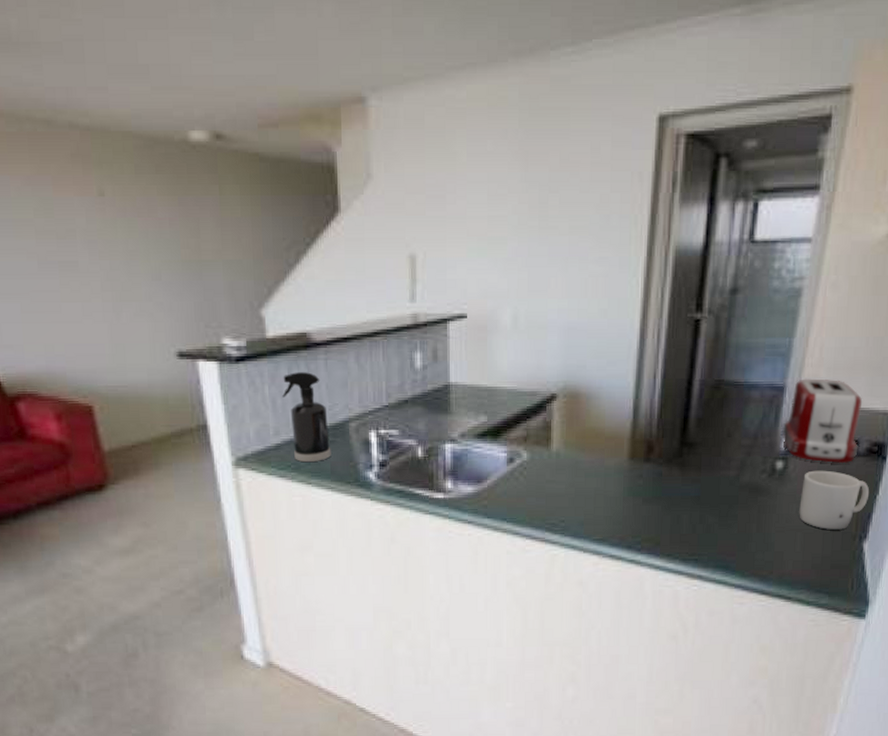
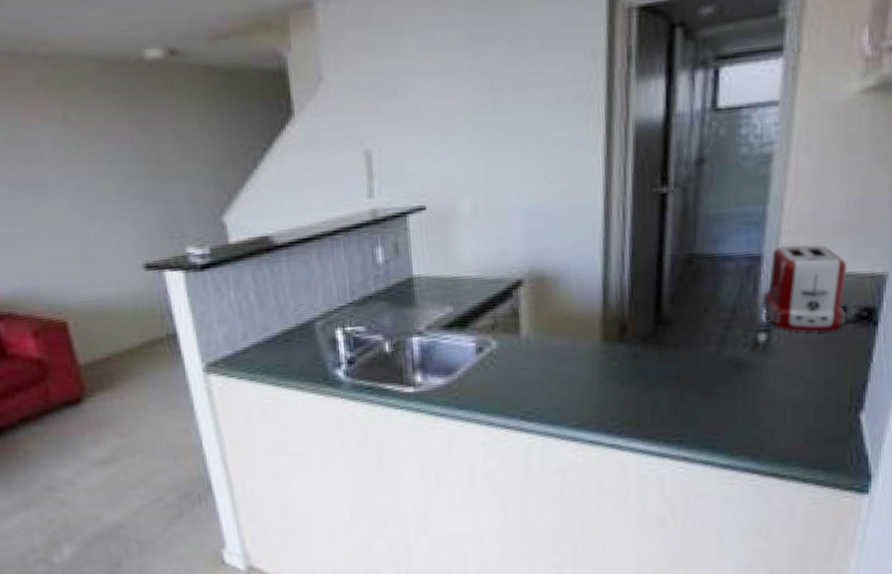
spray bottle: present [282,372,331,463] -> none [247,275,299,364]
mug: present [799,470,870,531] -> none [787,340,863,403]

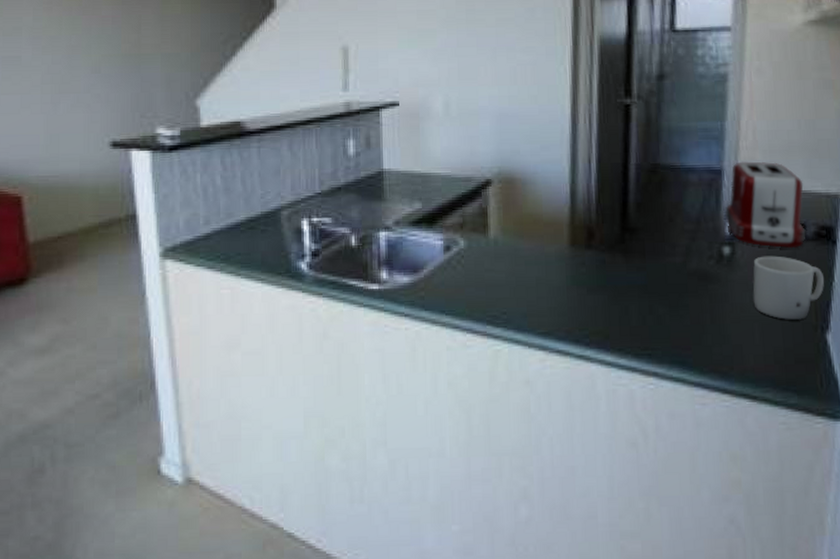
mug: none [787,340,863,403] -> present [752,256,825,321]

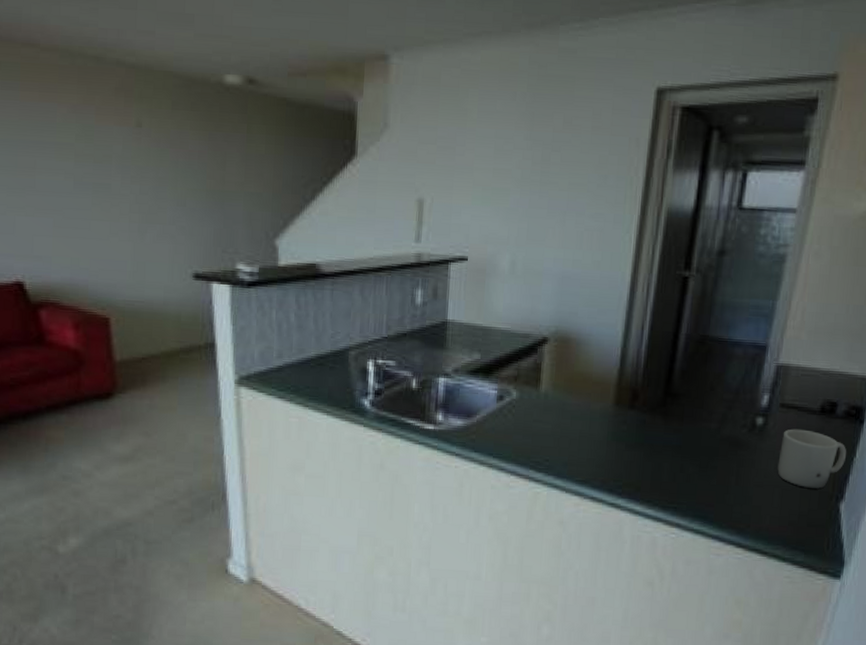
toaster: present [725,161,806,249] -> none [763,340,842,424]

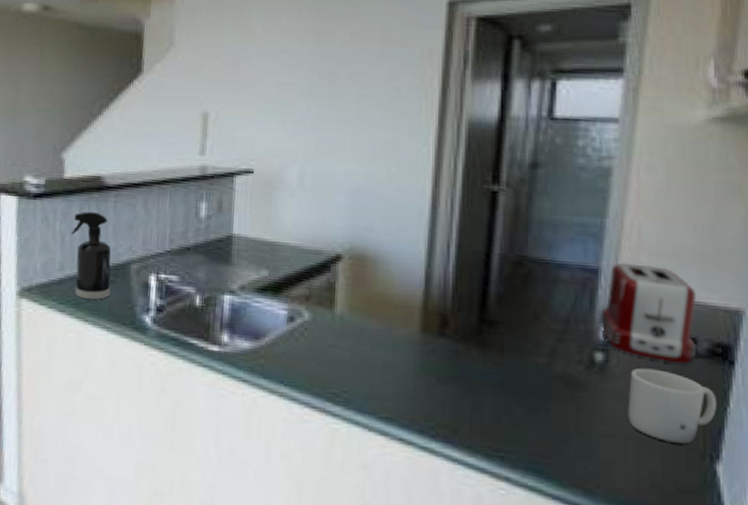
spray bottle: none [288,300,330,386] -> present [71,212,111,300]
toaster: none [763,340,842,424] -> present [599,263,697,364]

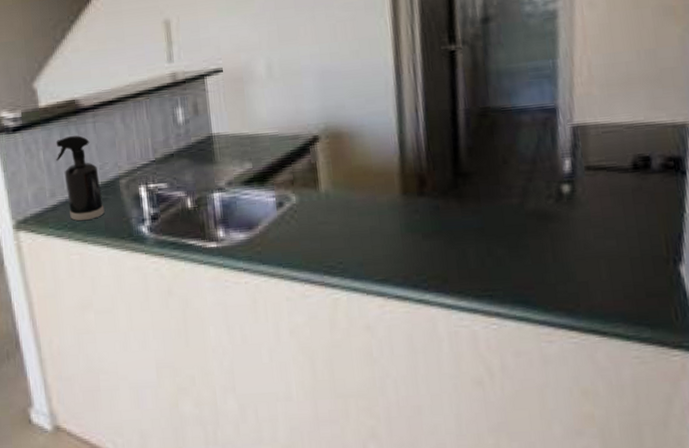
toaster: present [599,263,697,364] -> none [562,96,652,183]
mug: present [628,368,718,445] -> none [595,190,675,255]

